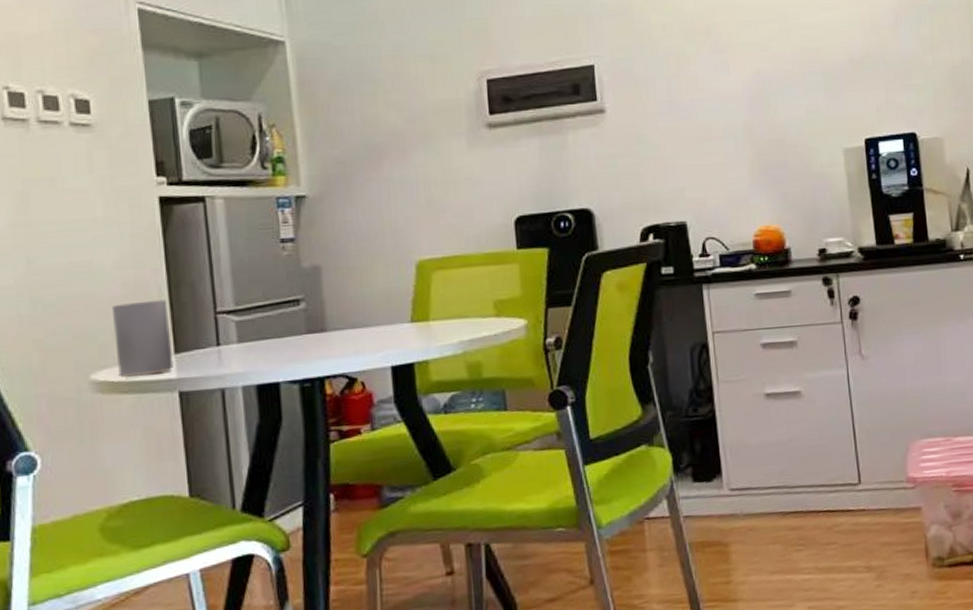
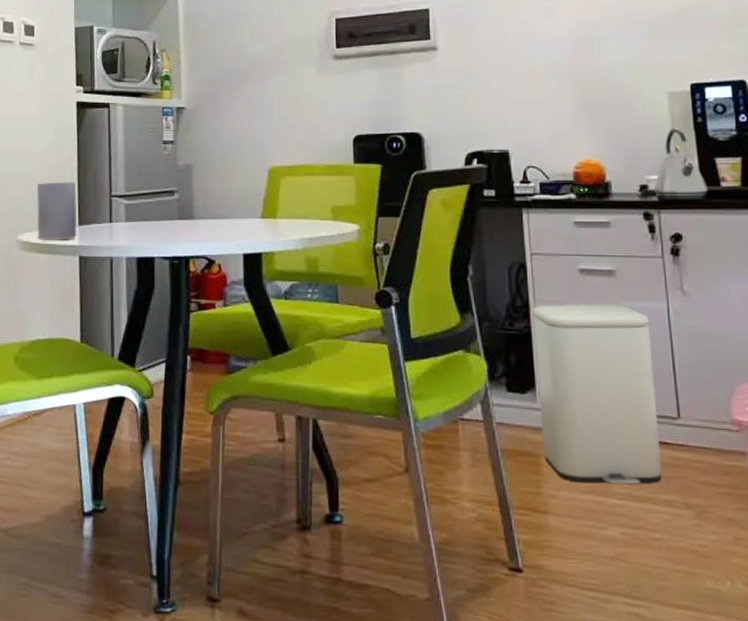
pedal bin: none [717,376,846,565] -> present [533,304,662,485]
kettle: none [832,186,884,268] -> present [654,128,709,206]

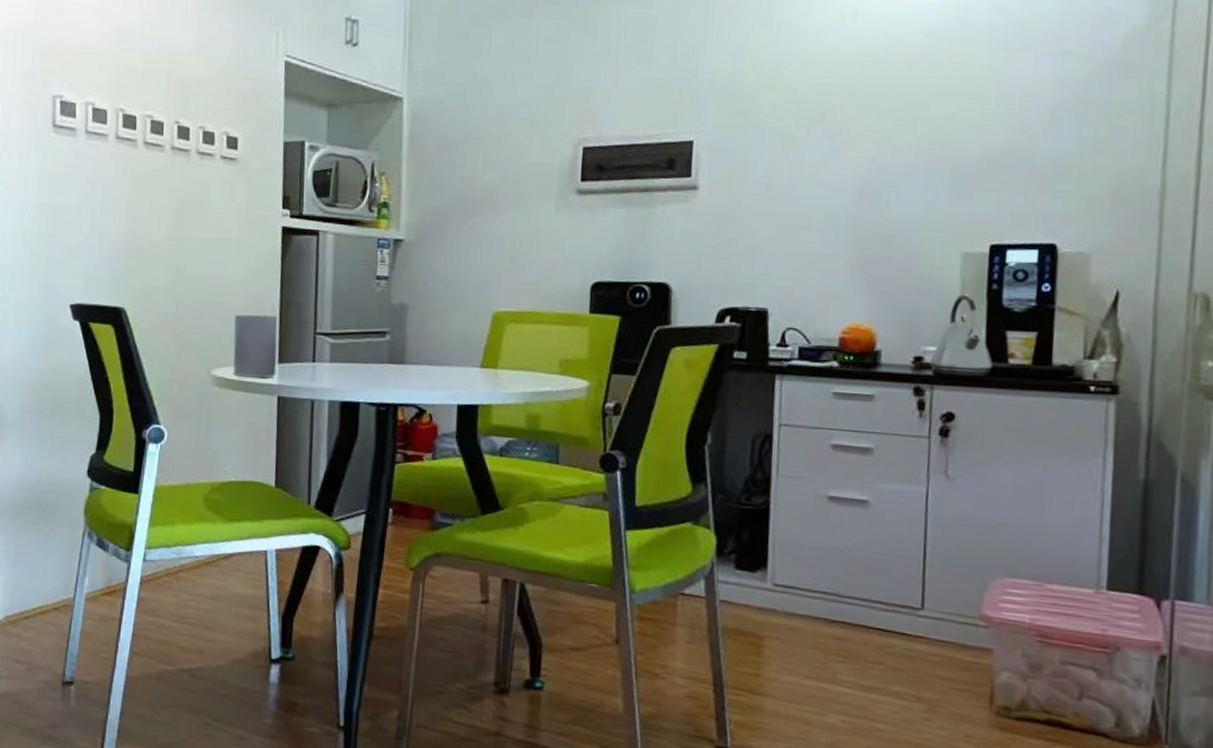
pedal bin: present [533,304,662,485] -> none [767,480,904,675]

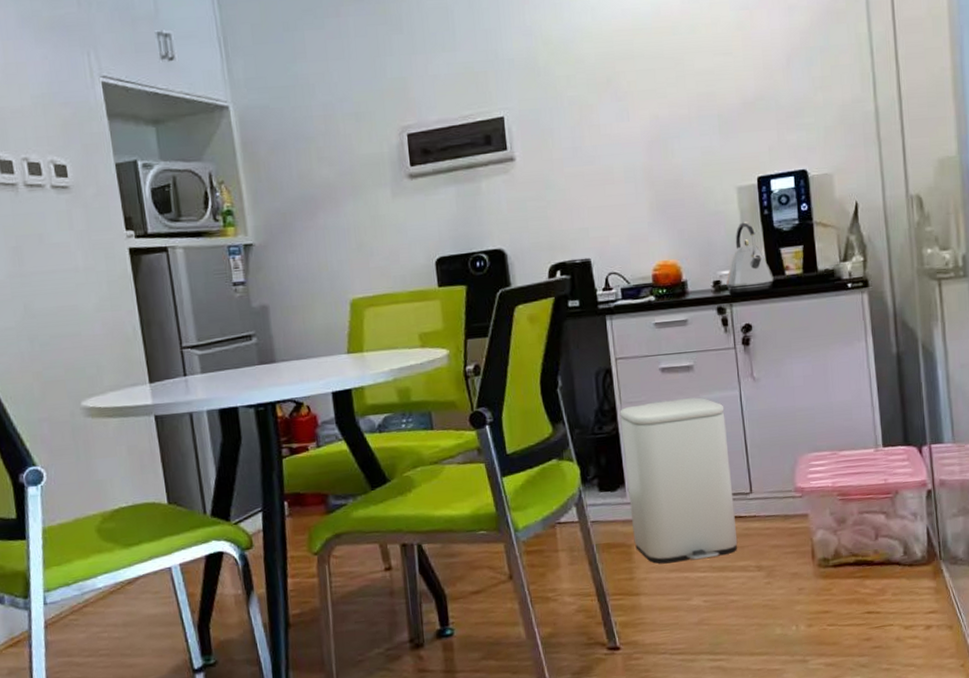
cup: present [233,314,278,378] -> none [96,337,149,404]
pedal bin: none [767,480,904,675] -> present [620,397,738,564]

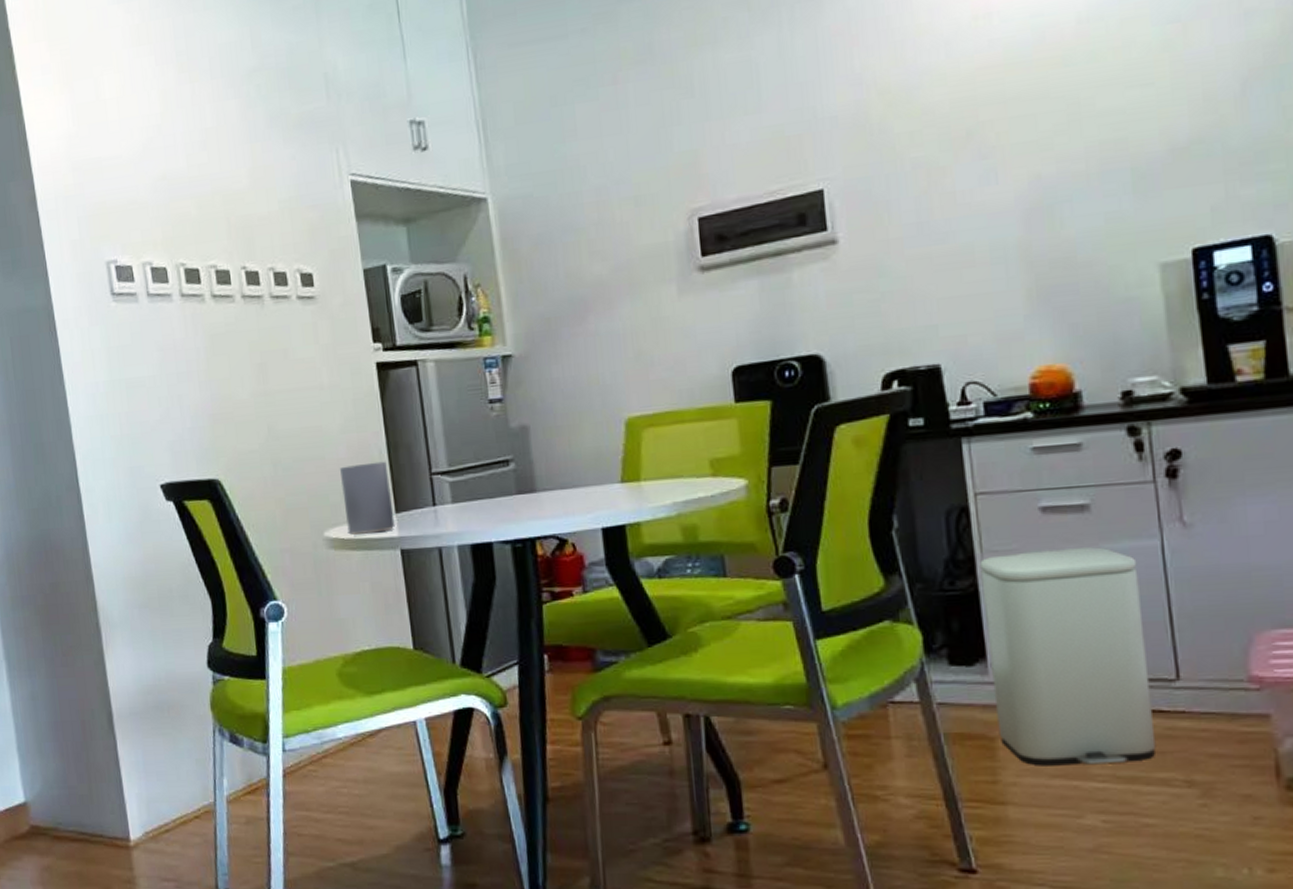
cup: none [96,337,149,404] -> present [340,461,395,535]
kettle: present [726,222,775,298] -> none [1141,310,1219,414]

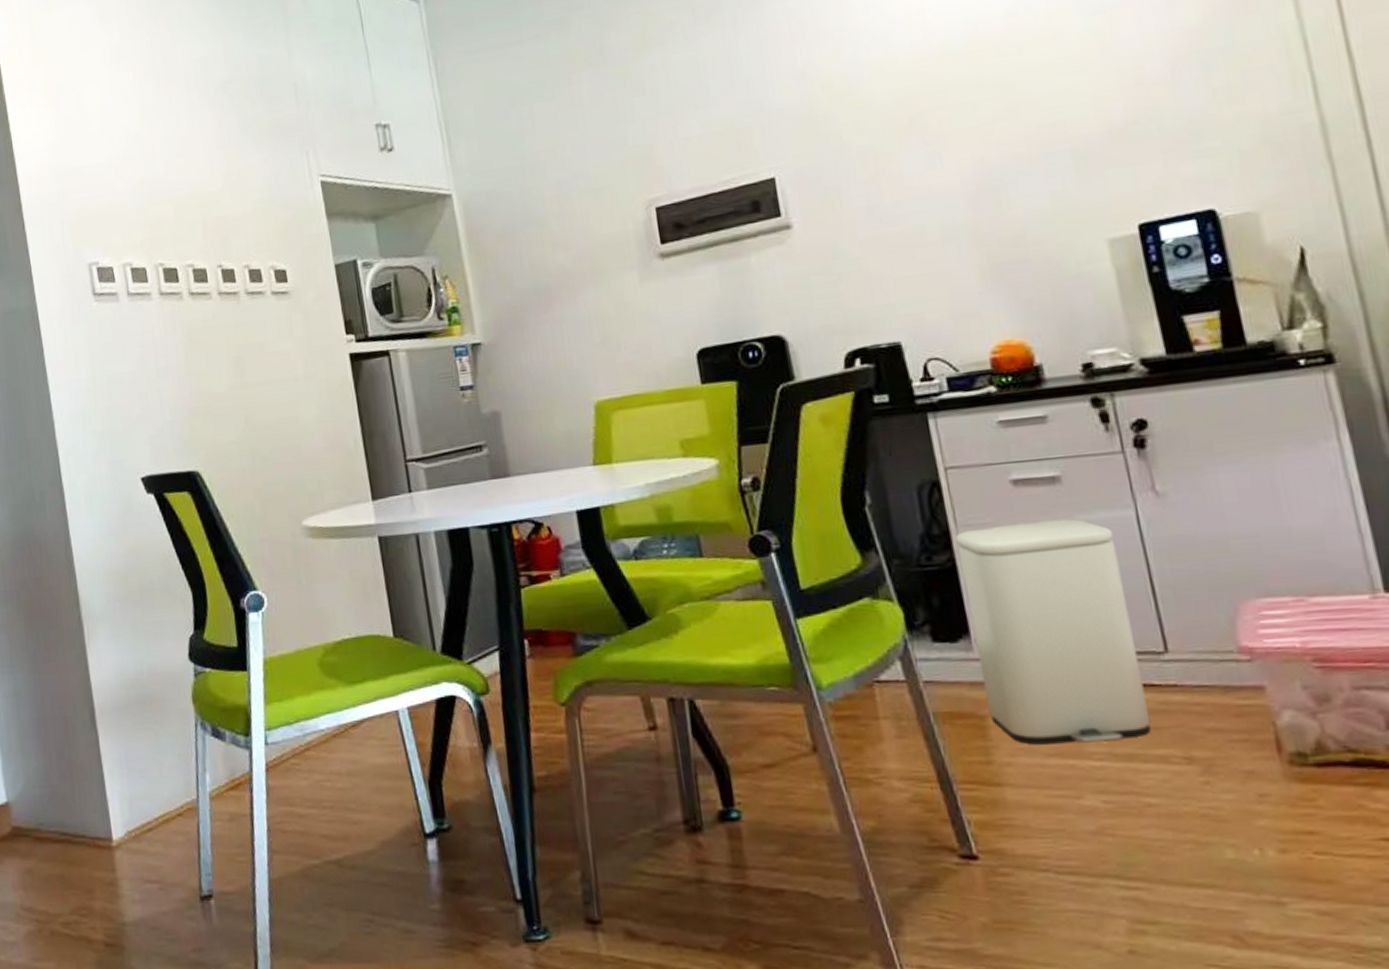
cup: present [340,461,395,535] -> none [317,449,372,523]

